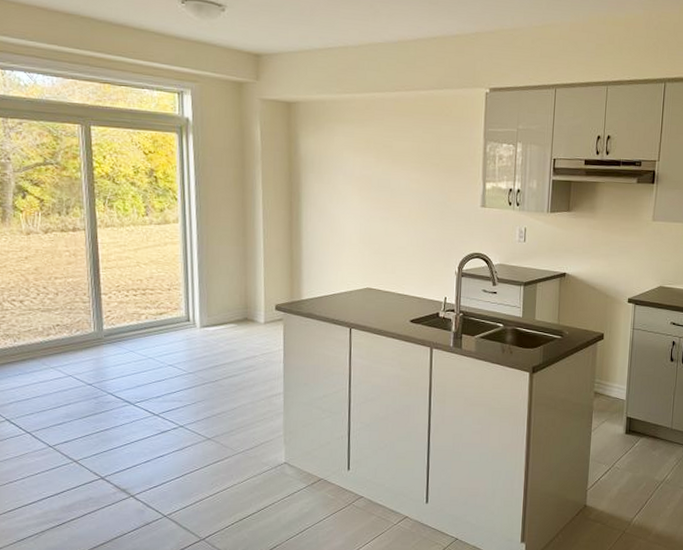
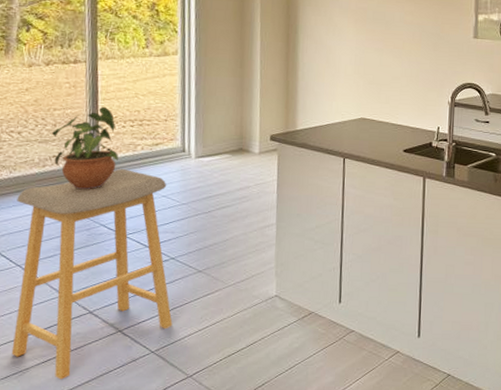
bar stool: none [23,337,184,542] -> present [11,168,173,380]
potted plant: none [55,275,123,358] -> present [52,106,118,189]

